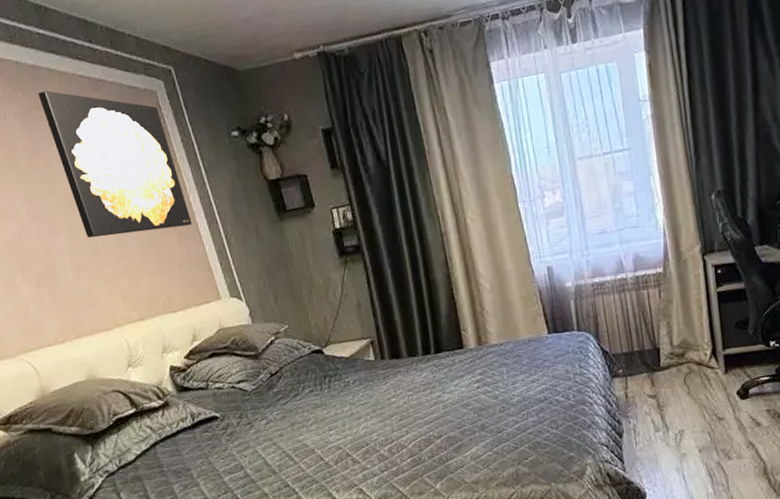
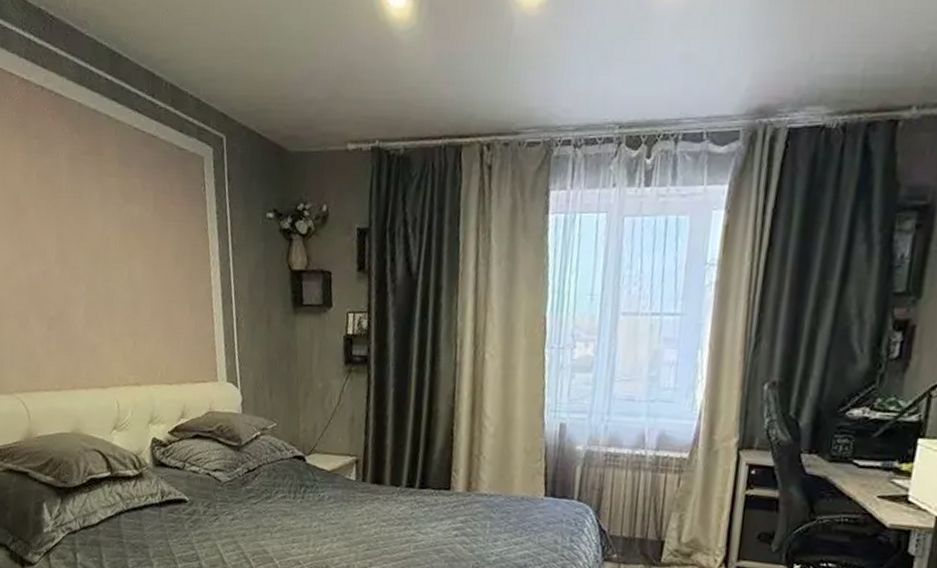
wall art: present [38,90,192,238] -> none [92,137,208,300]

